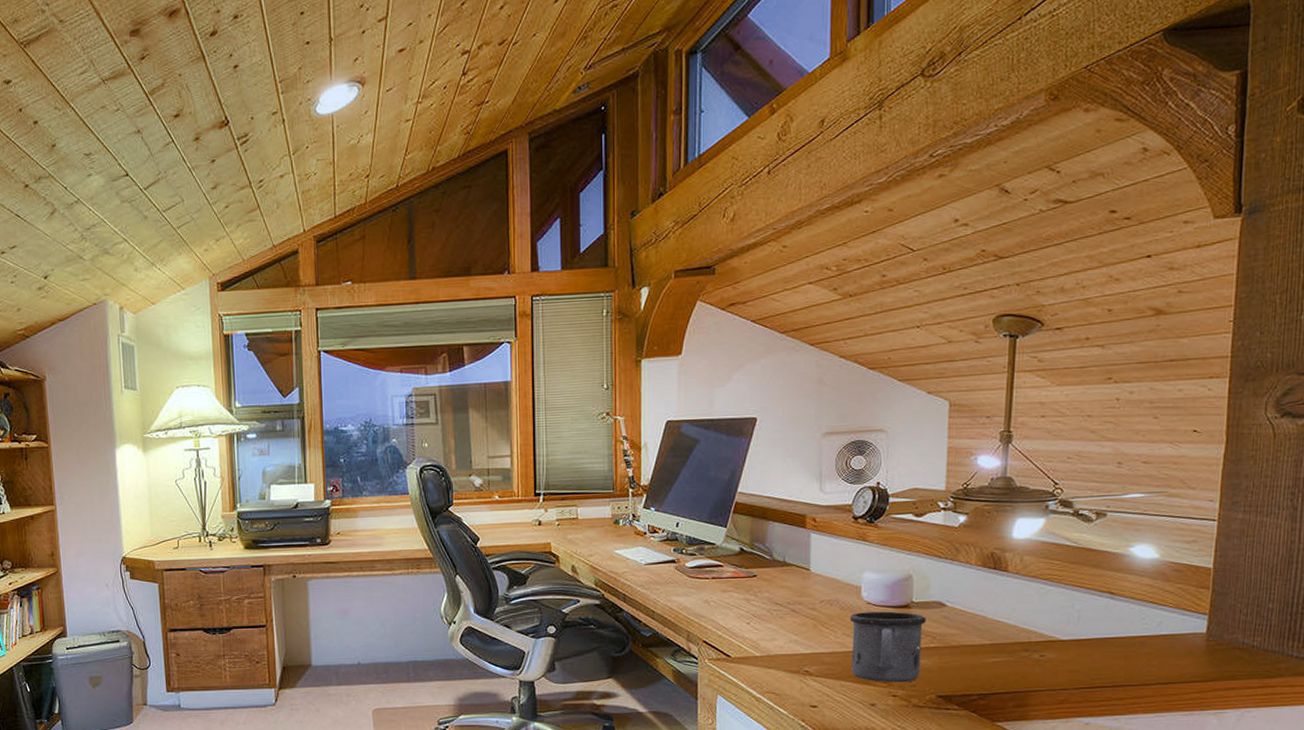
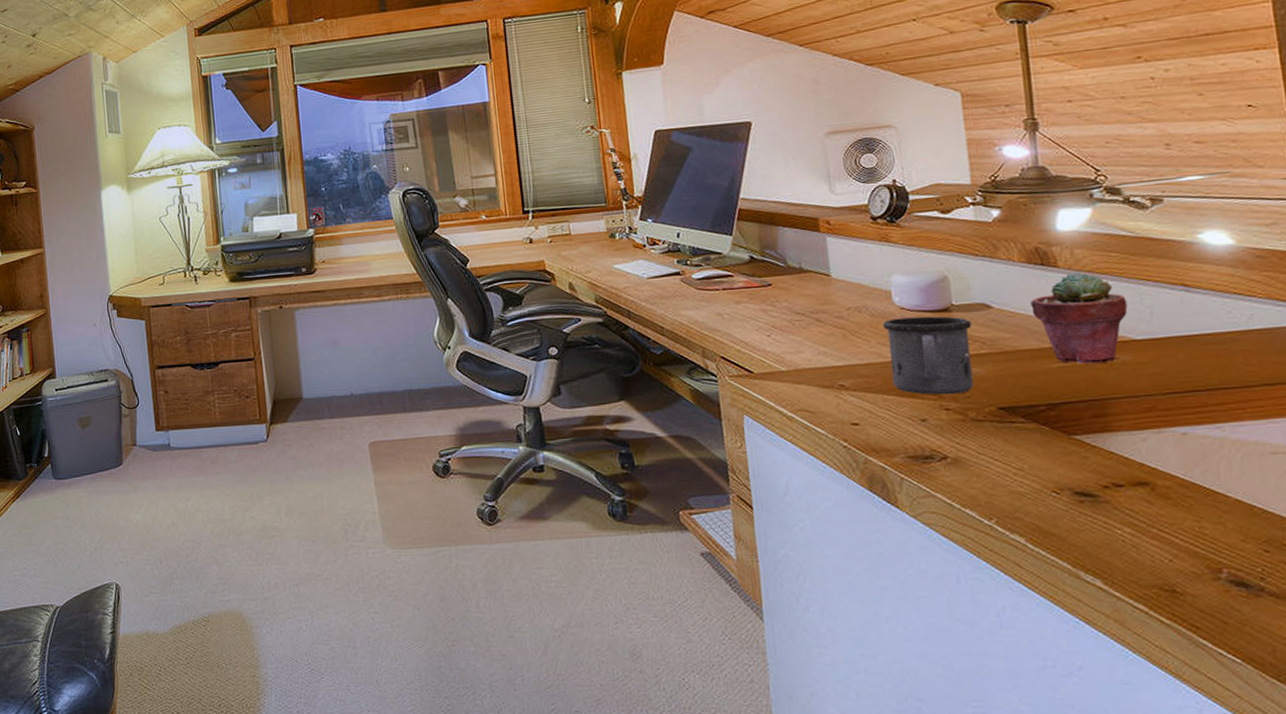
potted succulent: none [979,577,1060,660] -> present [1030,272,1128,364]

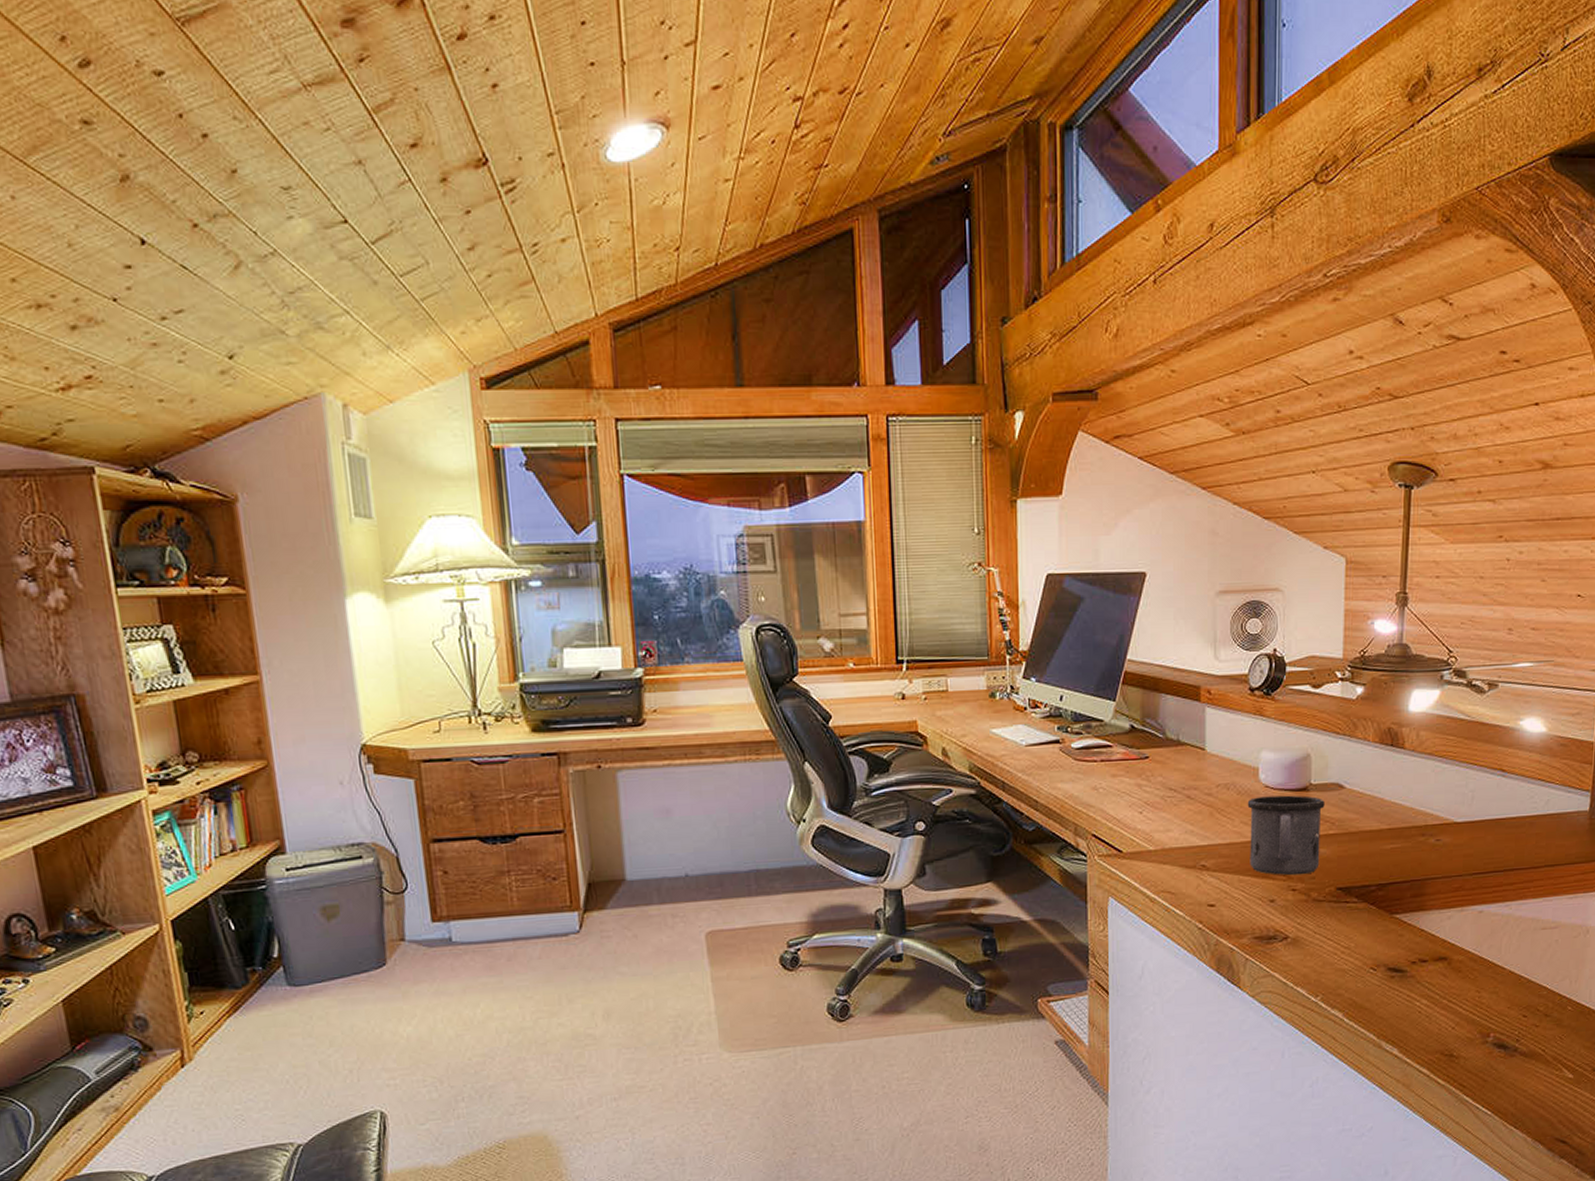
potted succulent: present [1030,272,1128,364] -> none [1377,754,1455,845]

